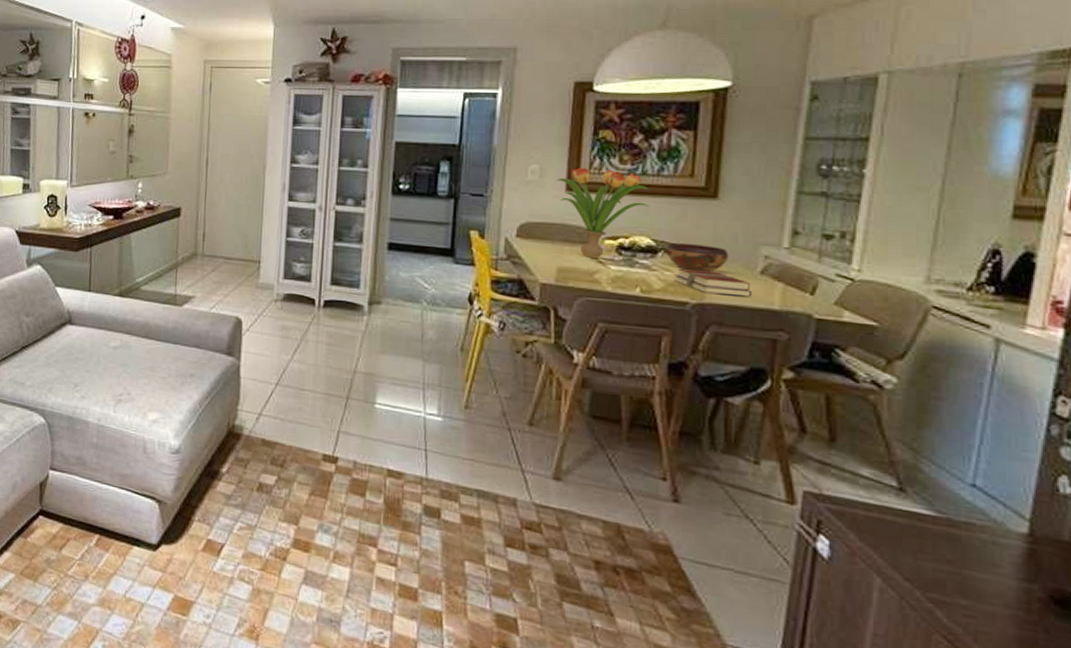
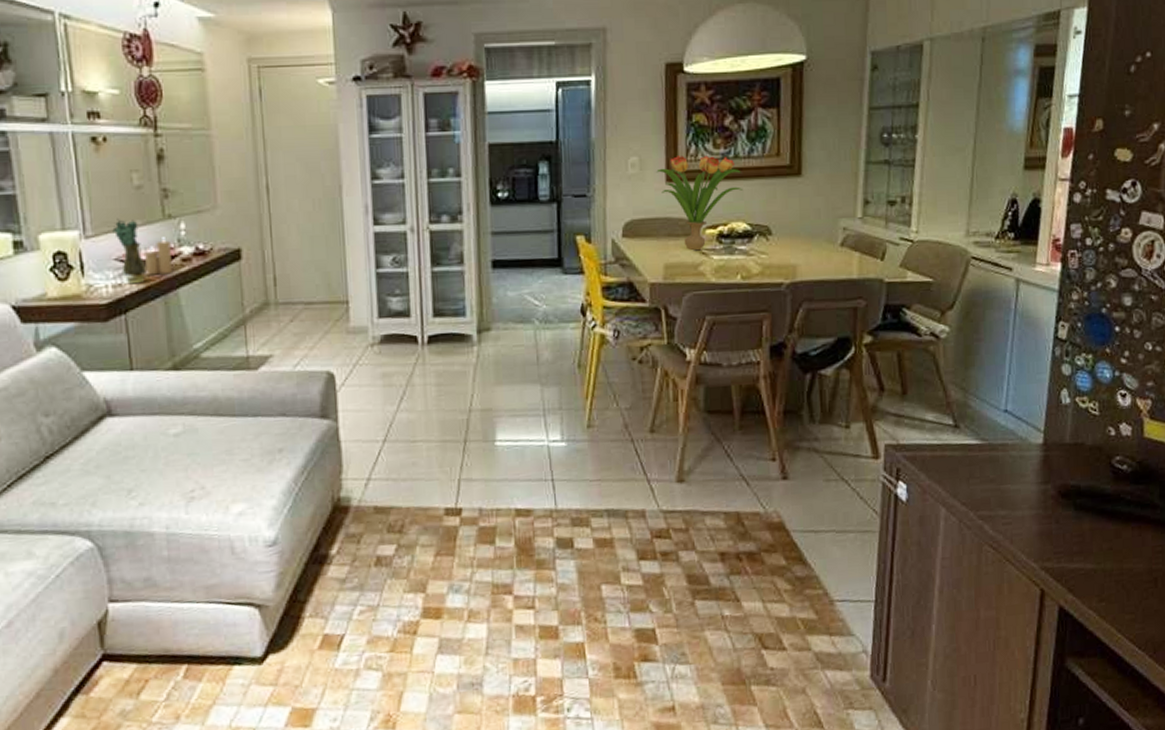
vase: none [90,175,110,226] -> present [112,219,146,284]
candle: none [109,192,130,222] -> present [143,237,172,277]
decorative bowl: present [665,242,729,273] -> none [759,223,814,251]
books: present [673,268,753,297] -> none [769,249,836,272]

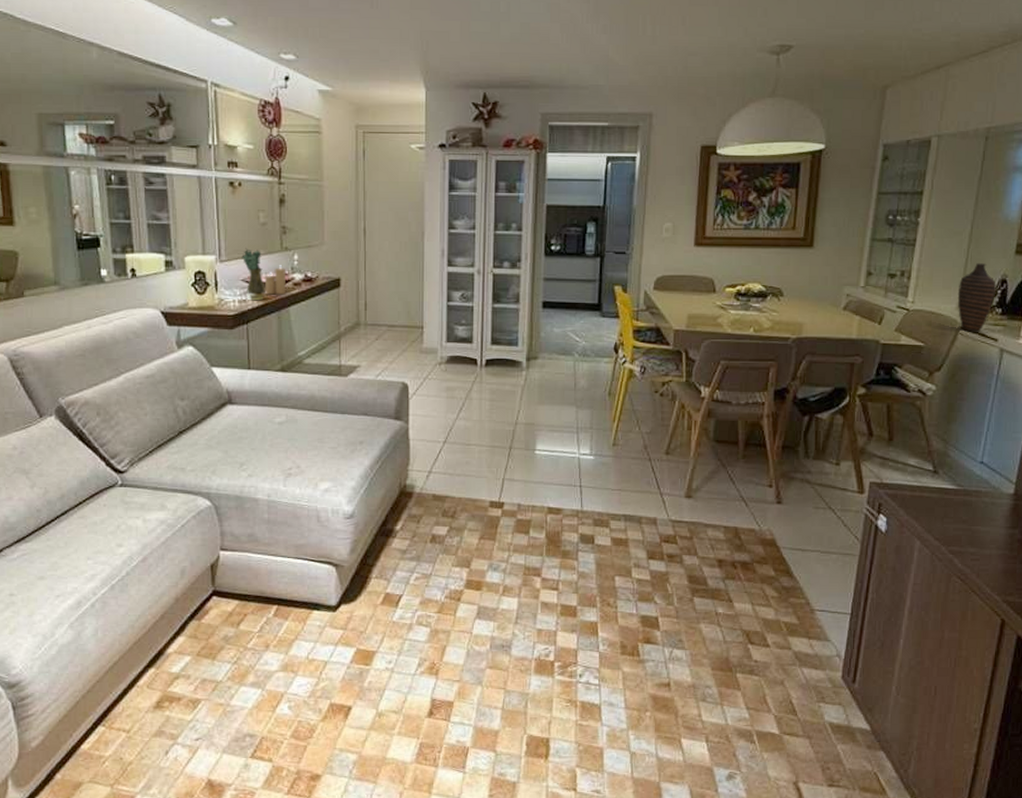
flower arrangement: present [656,156,744,251] -> none [687,224,761,305]
decorative vase: none [965,182,1007,263] -> present [957,263,997,333]

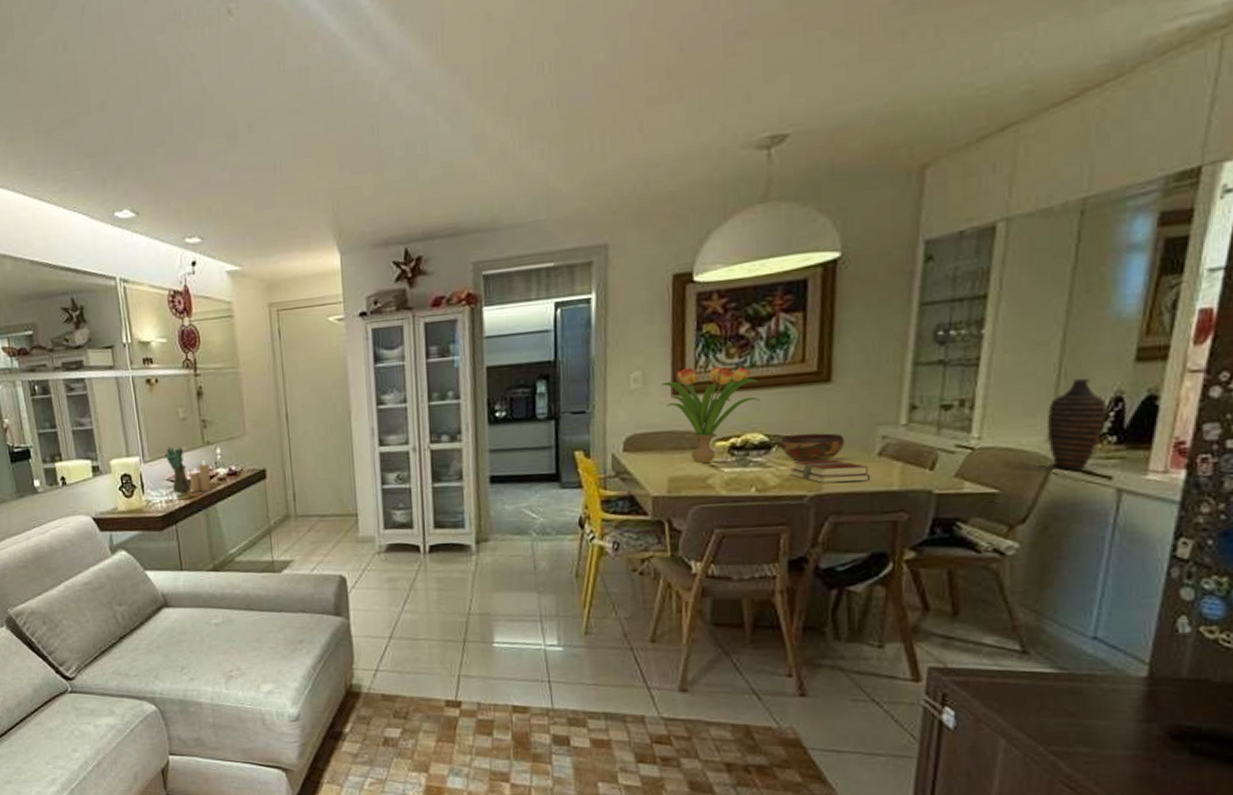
flower arrangement: none [687,224,761,305] -> present [661,366,761,464]
decorative bowl: none [772,287,820,311] -> present [778,433,845,463]
books: none [779,308,837,330] -> present [789,459,871,484]

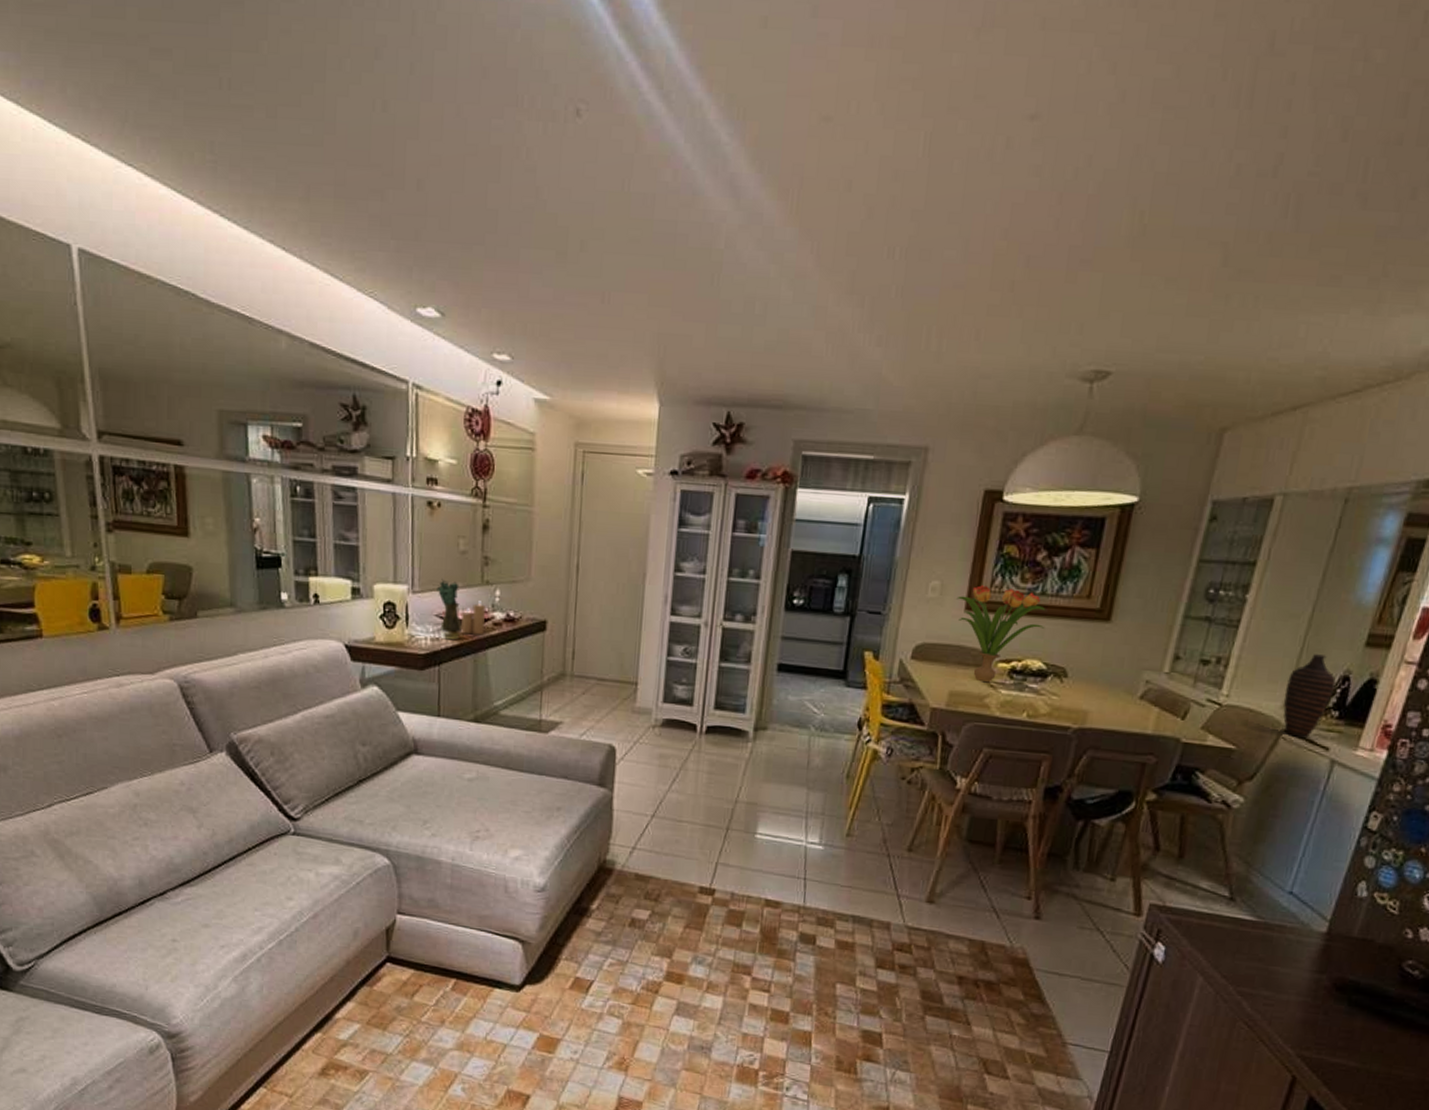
decorative bowl: present [778,433,845,463] -> none [1054,666,1114,697]
books: present [789,459,871,484] -> none [1059,692,1131,722]

